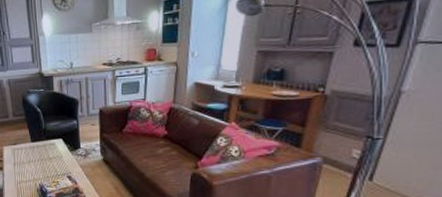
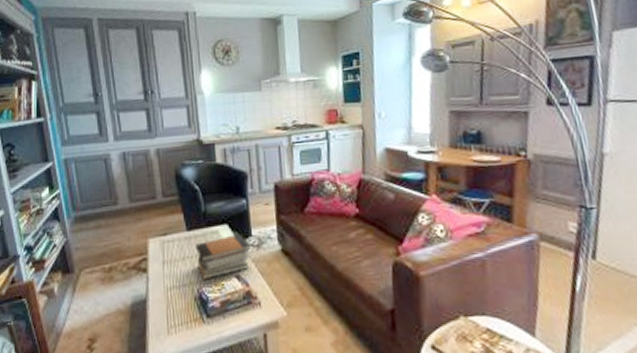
book stack: none [38,146,79,178] -> present [196,234,251,280]

